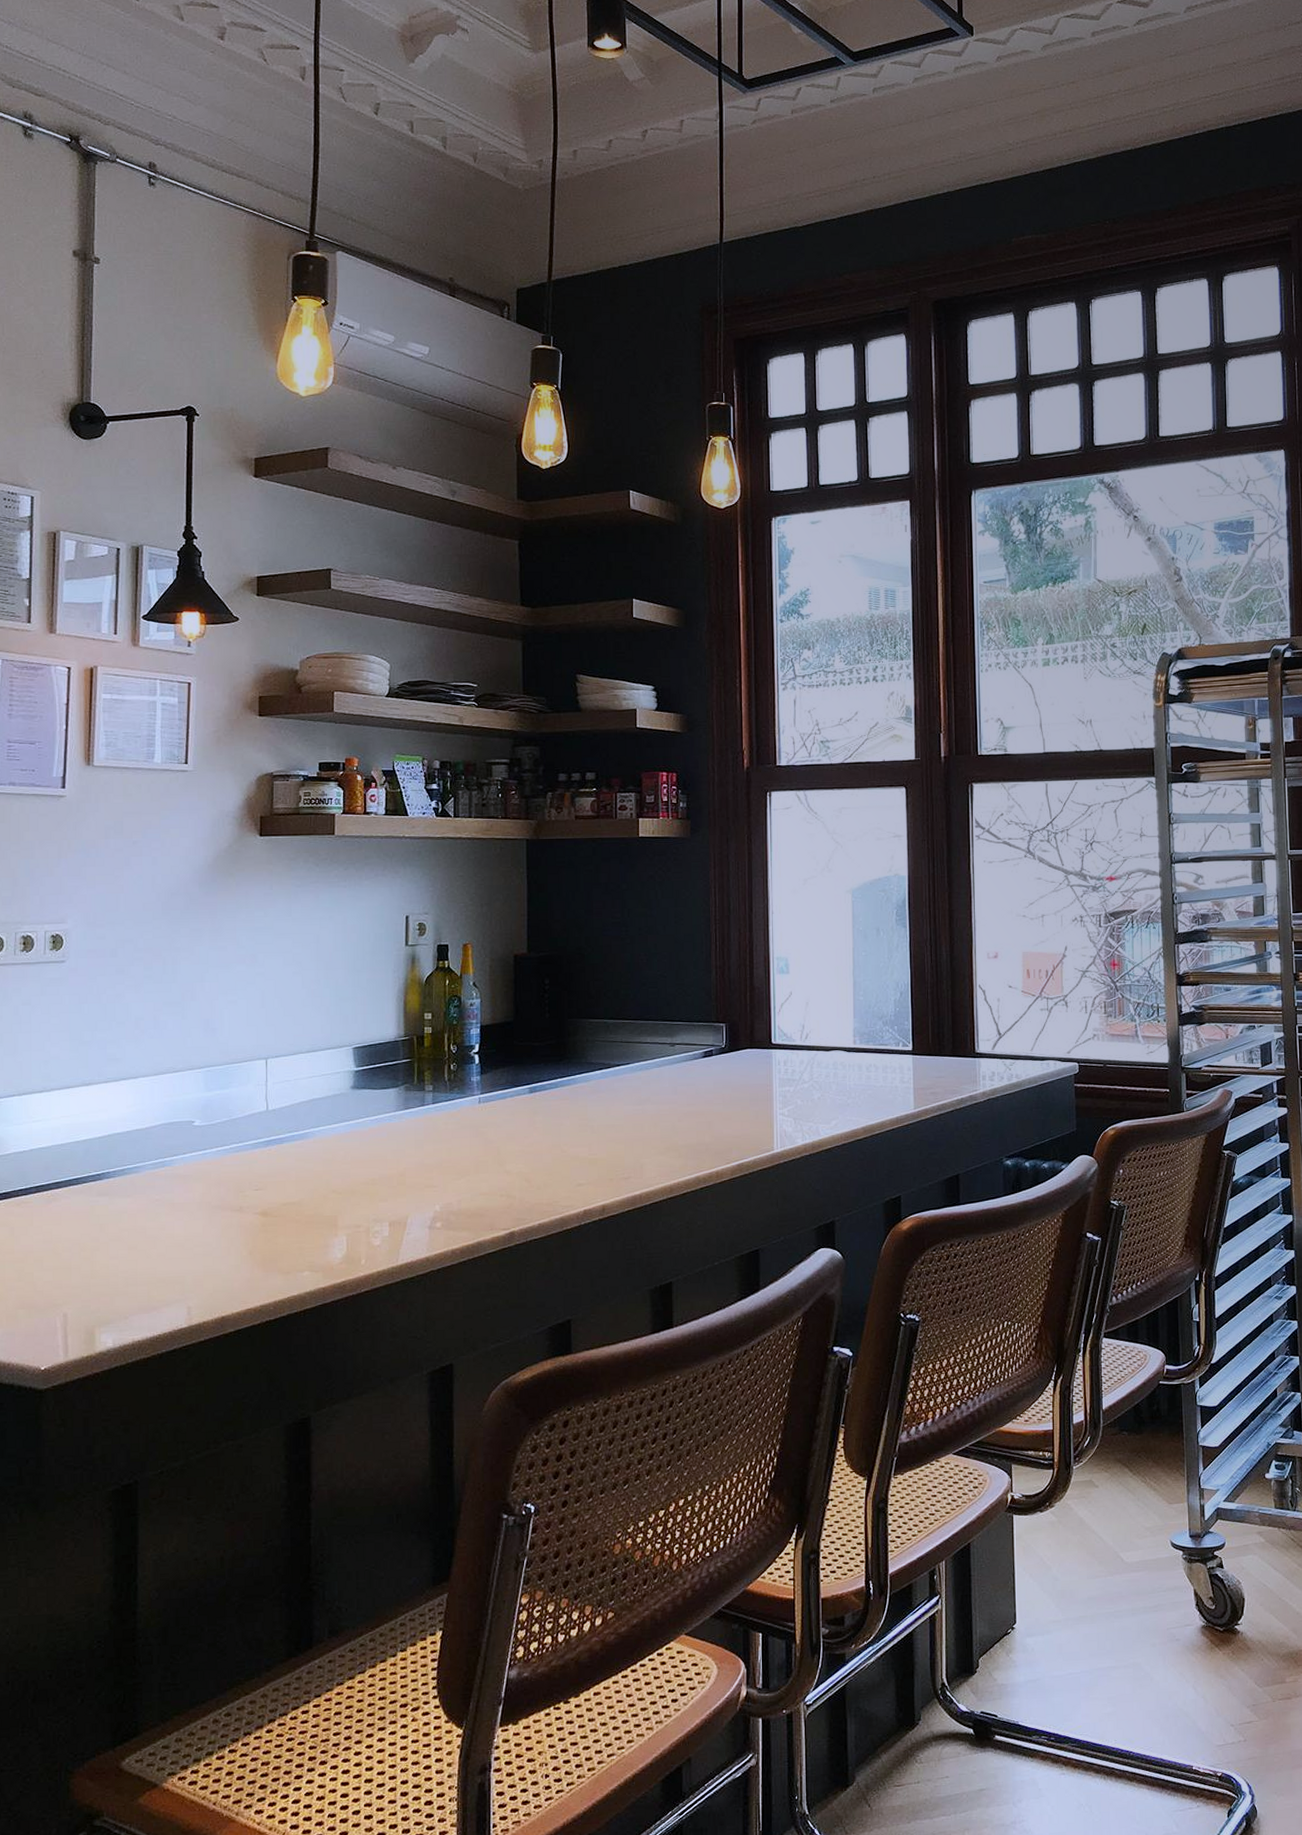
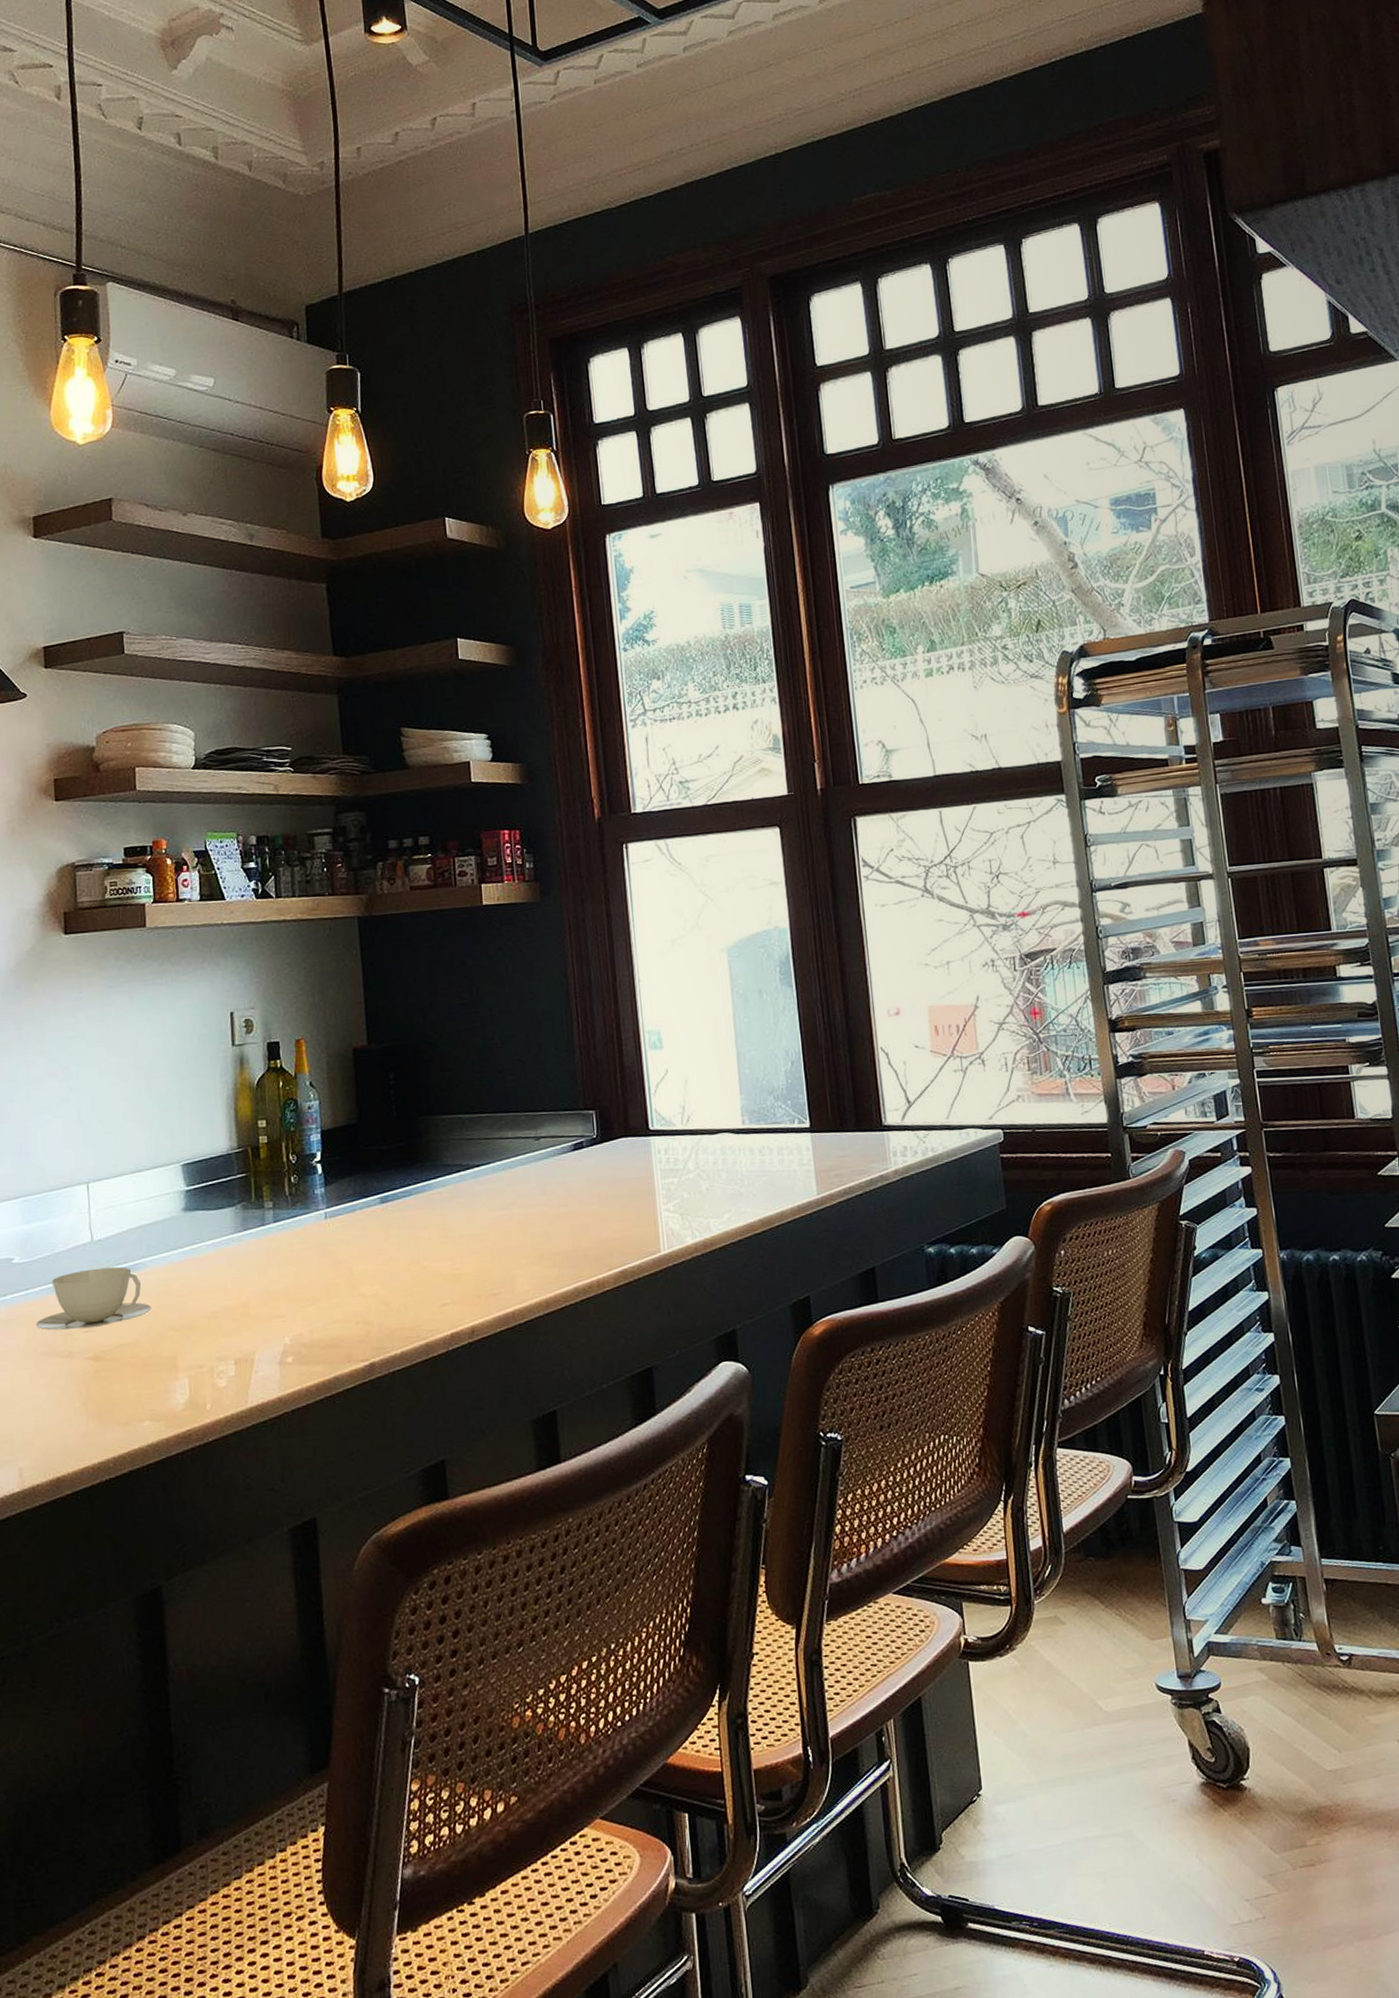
teacup: none [211,1134,317,1188] -> present [36,1267,151,1331]

